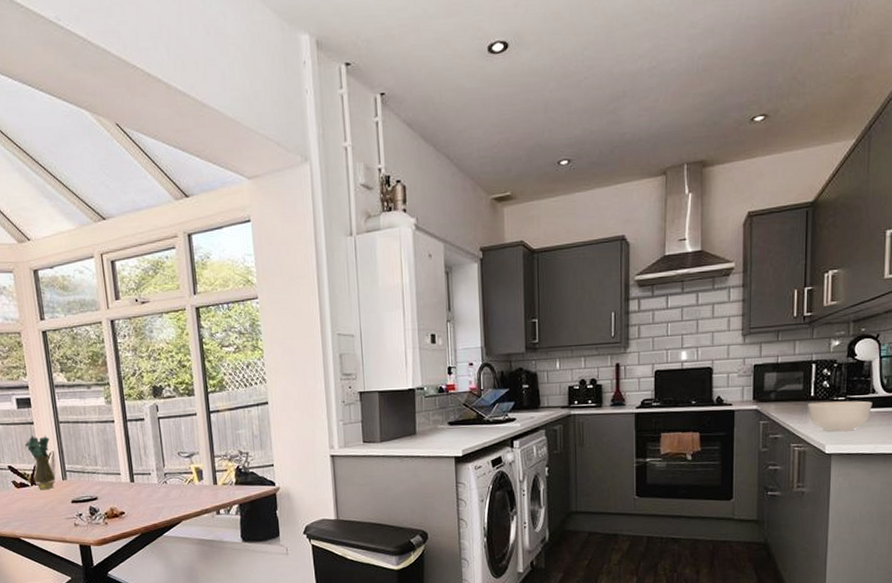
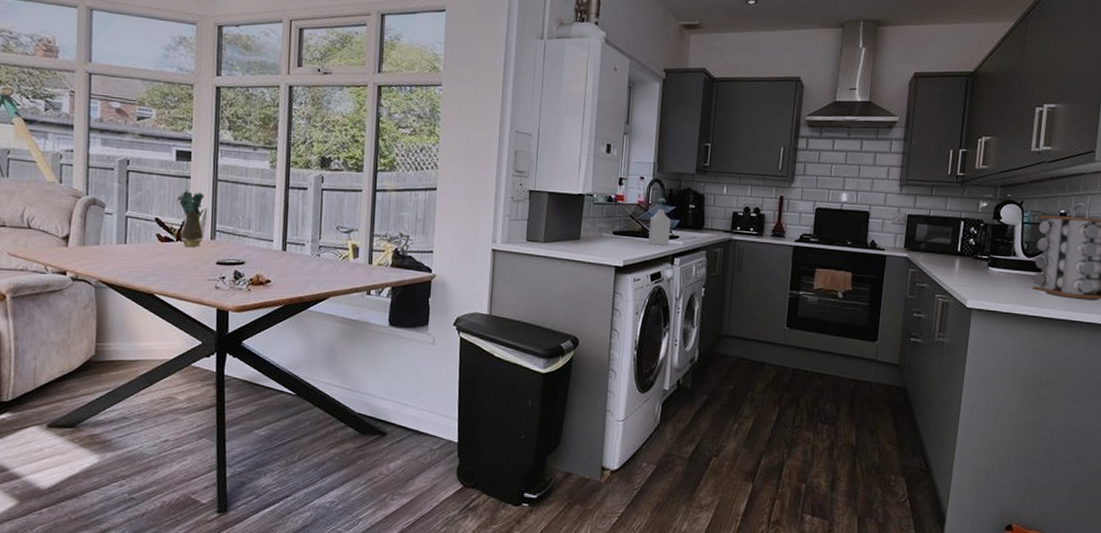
soap bottle: none [483,382,507,430] -> present [648,198,671,246]
bowl: present [808,400,872,432] -> none [953,257,1013,289]

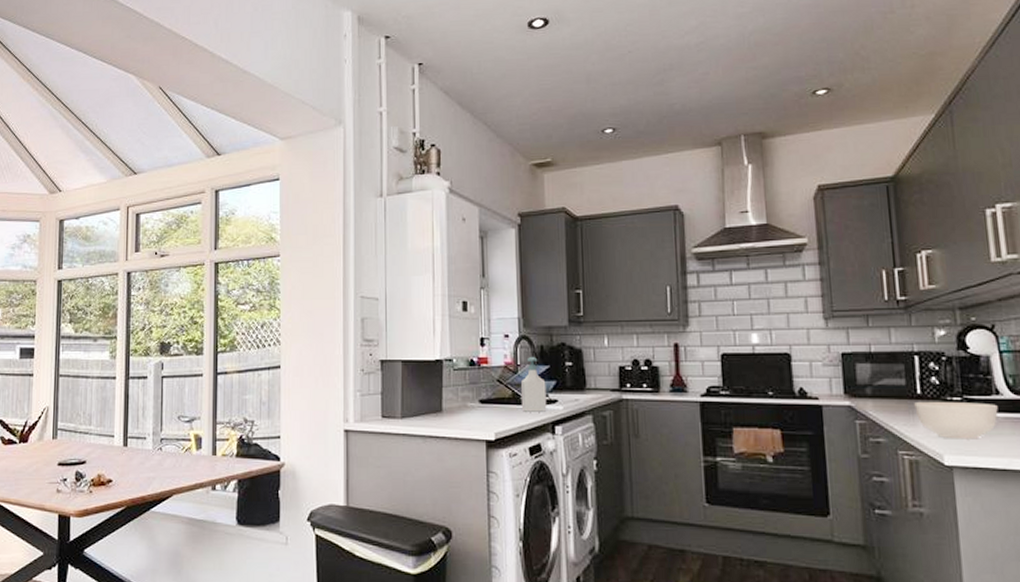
vase: present [178,188,204,247] -> none [21,387,46,448]
bowl: none [953,257,1013,289] -> present [914,401,998,439]

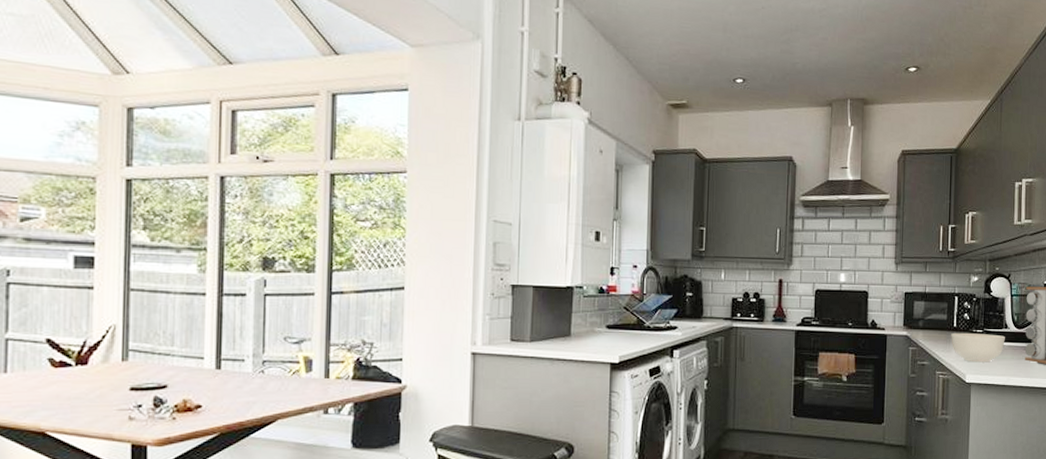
soap bottle: present [520,357,547,412] -> none [644,287,668,337]

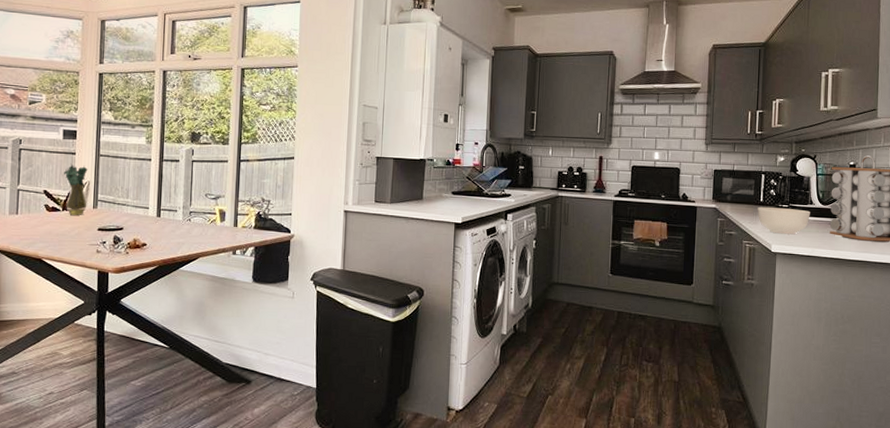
vase: none [77,301,113,371] -> present [64,163,88,215]

